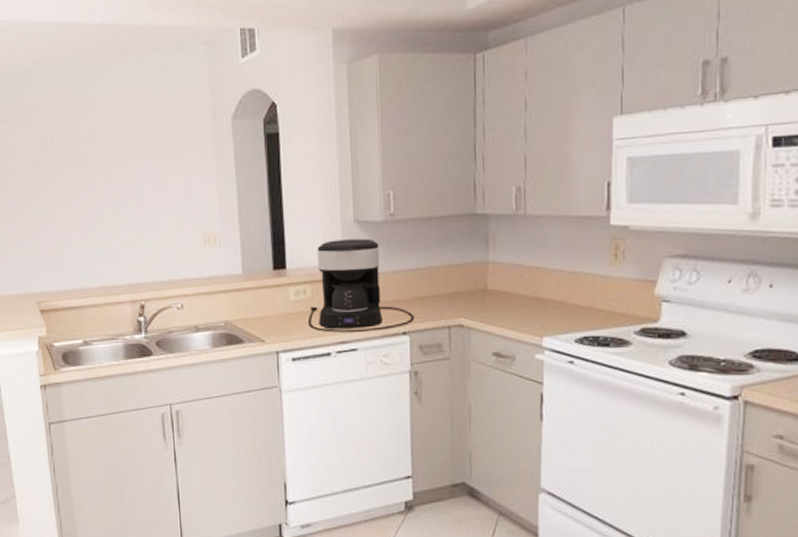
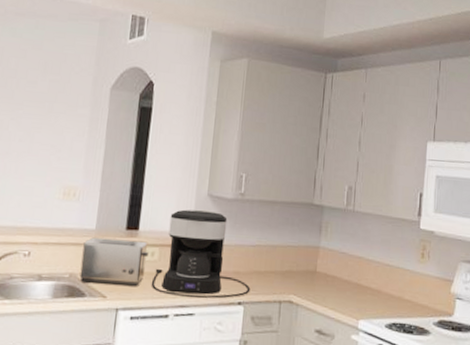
toaster: none [233,280,300,329] -> present [79,237,149,287]

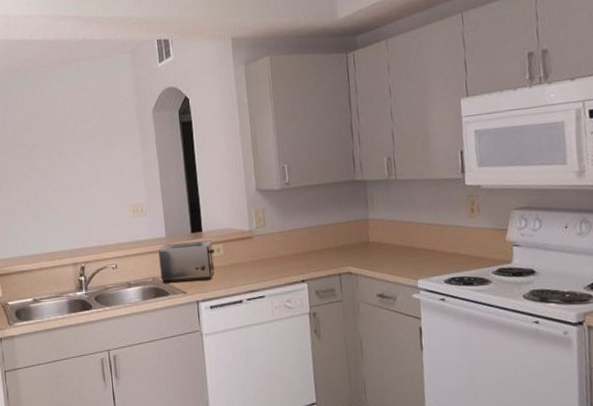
coffee maker: present [152,209,251,299] -> none [222,204,311,283]

